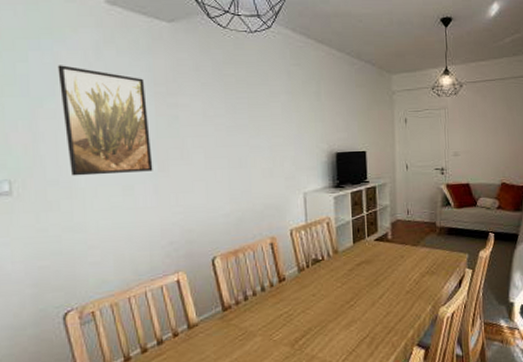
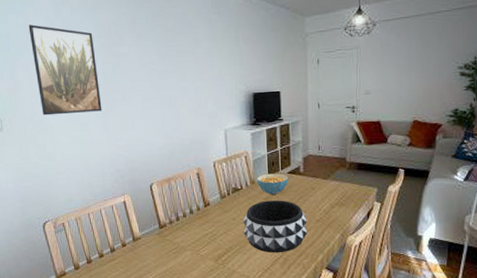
decorative bowl: none [324,270,397,333] -> present [242,200,308,253]
cereal bowl: none [340,240,376,265] -> present [256,173,289,194]

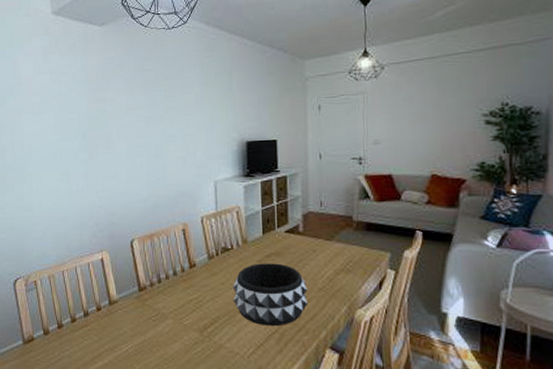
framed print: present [28,24,102,116] -> none [16,69,84,163]
cereal bowl: present [256,173,289,194] -> none [249,232,286,256]

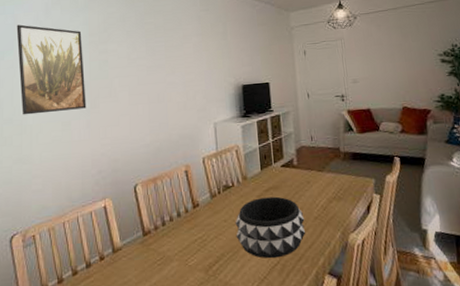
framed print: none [16,69,84,163] -> present [16,24,87,115]

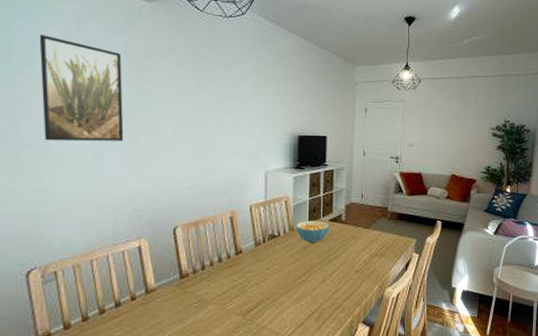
decorative bowl: present [235,196,306,259] -> none [277,249,346,307]
cereal bowl: none [248,167,283,191] -> present [296,220,330,243]

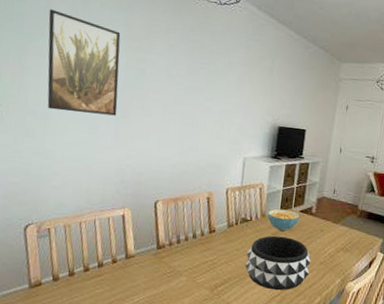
decorative bowl: none [277,249,346,307] -> present [245,235,311,291]

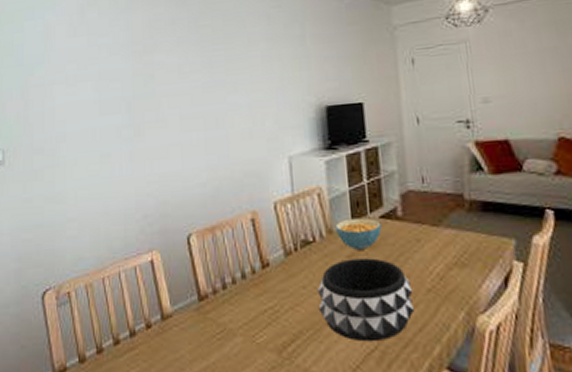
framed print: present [47,9,121,116] -> none [47,32,129,144]

